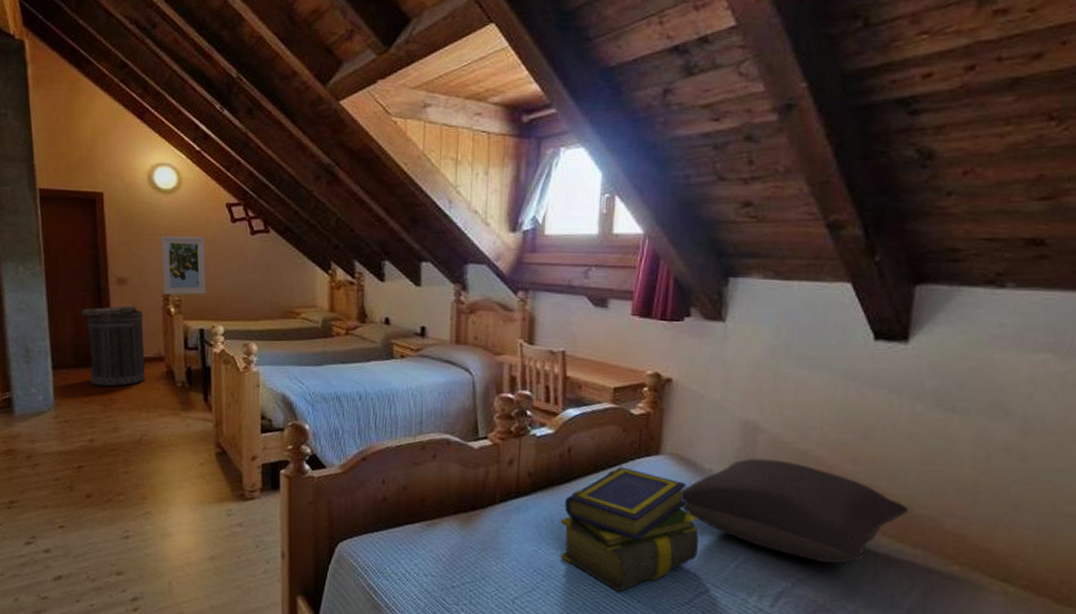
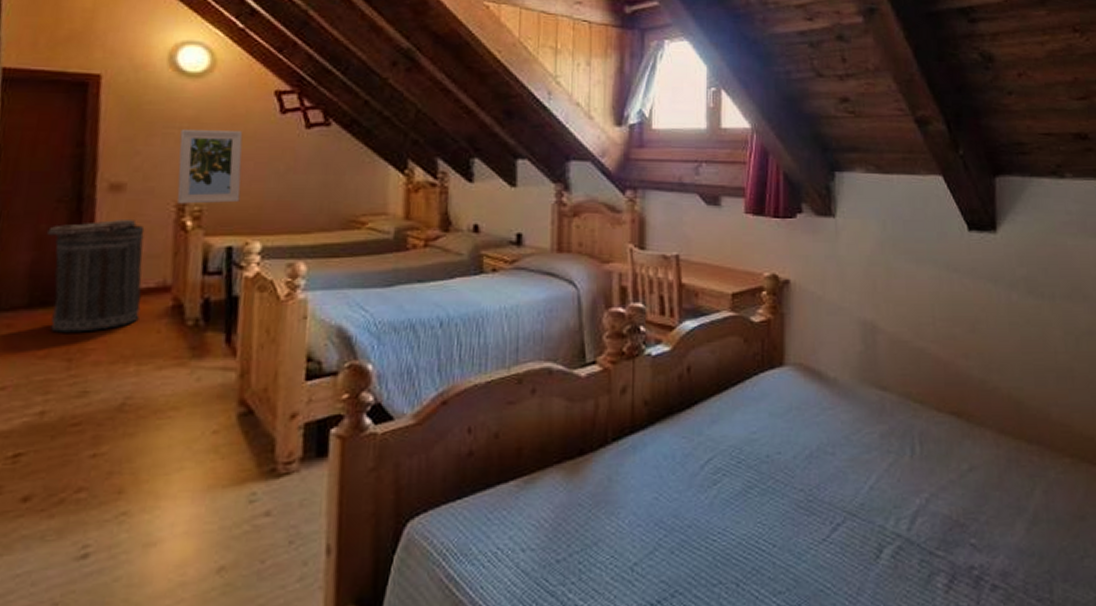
stack of books: present [560,467,699,593] -> none [682,384,830,538]
pillow: present [680,458,908,564] -> none [807,361,1019,471]

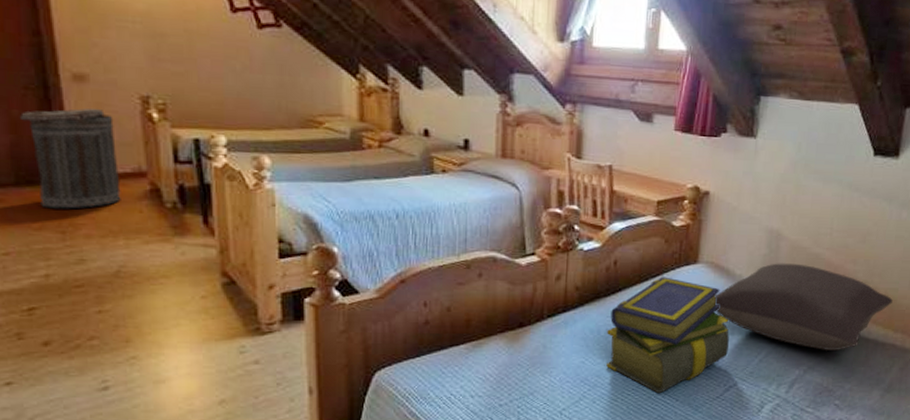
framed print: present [177,130,243,204] -> none [134,24,201,98]
stack of books: none [682,384,830,538] -> present [606,277,729,394]
pillow: none [807,361,1019,471] -> present [714,263,893,350]

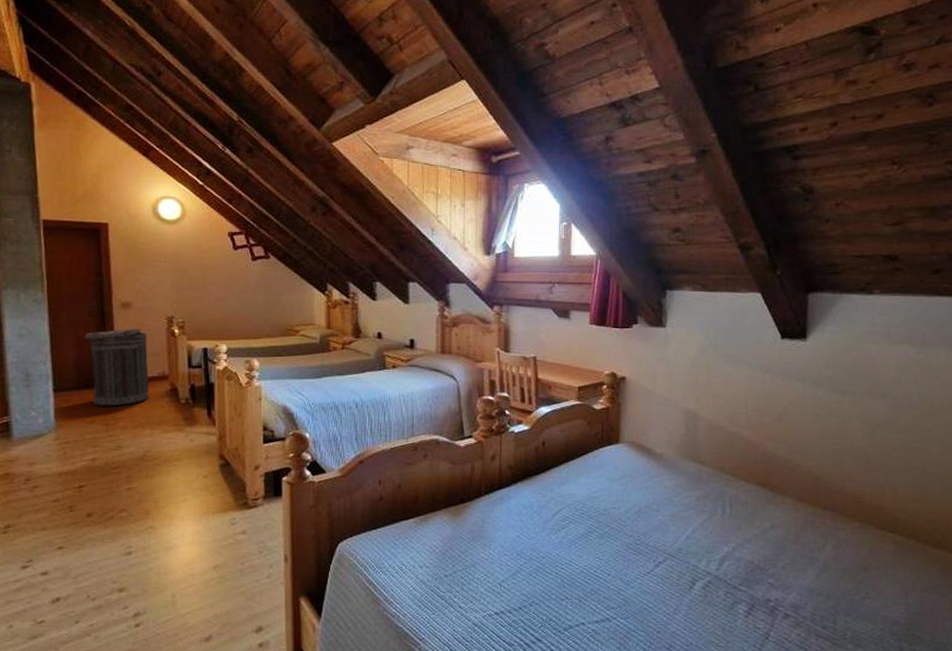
stack of books: present [606,277,729,394] -> none [538,456,655,568]
pillow: present [714,263,893,350] -> none [638,442,817,528]

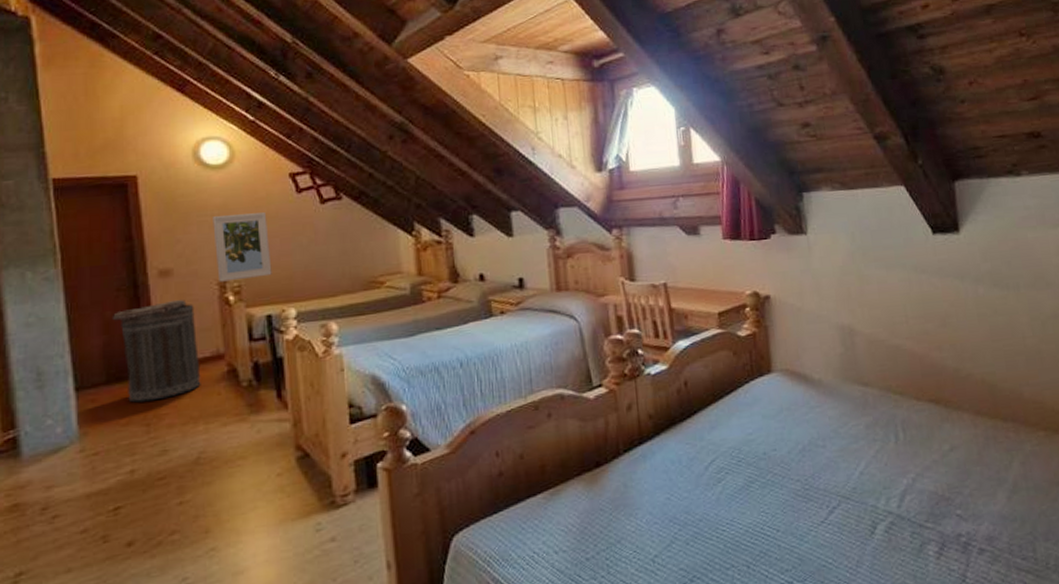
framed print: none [165,263,210,317] -> present [213,212,272,282]

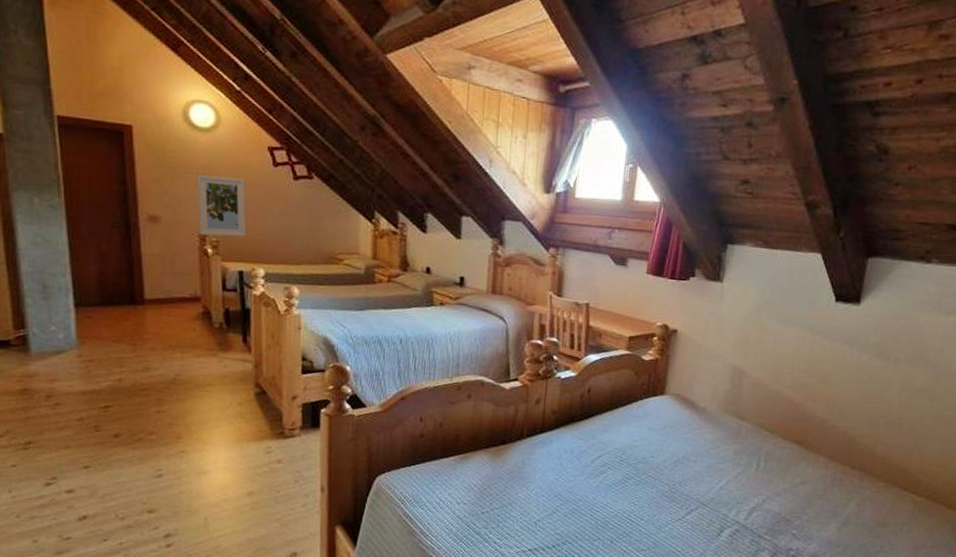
trash can: present [111,300,201,403] -> none [106,244,180,326]

